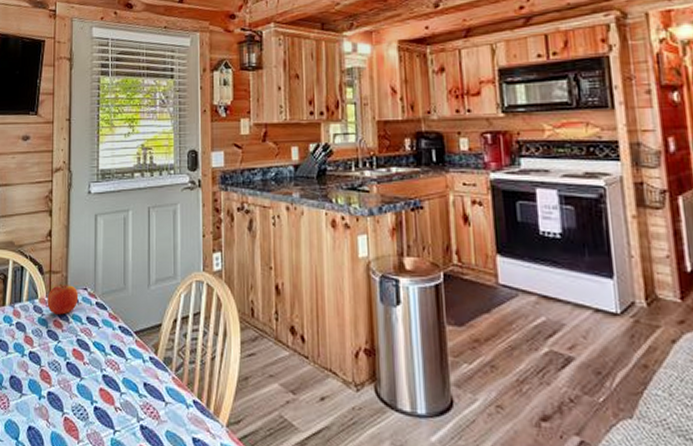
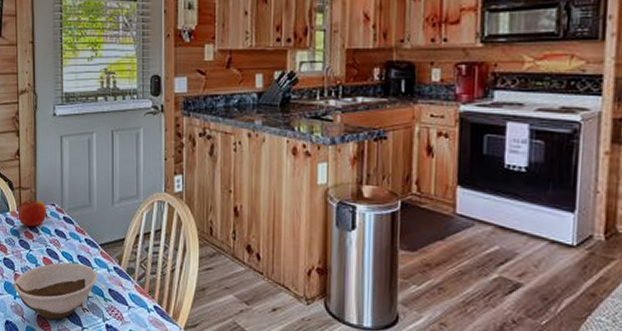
bowl: none [38,353,131,423] -> present [13,262,97,320]

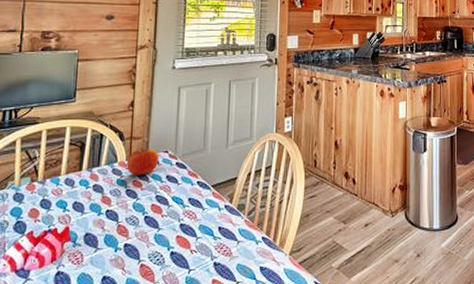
bowl: present [13,262,97,320] -> none [114,206,208,267]

